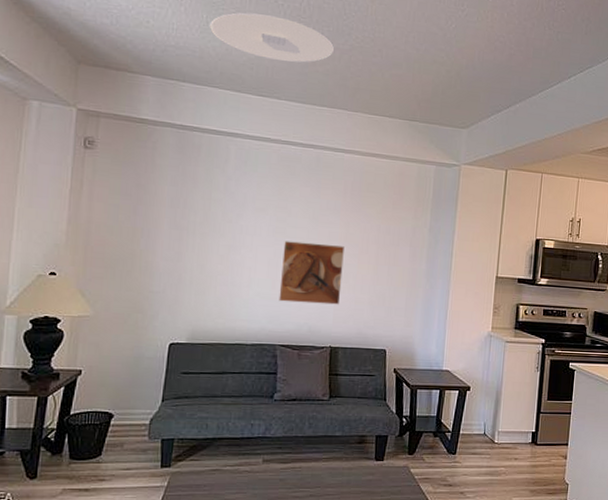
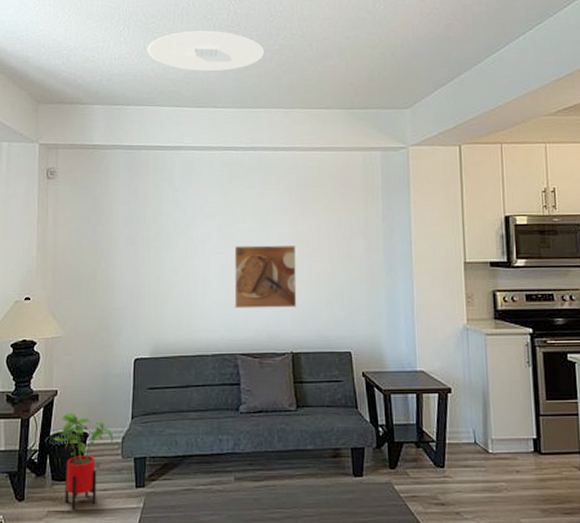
house plant: none [70,392,141,489] -> present [50,412,114,511]

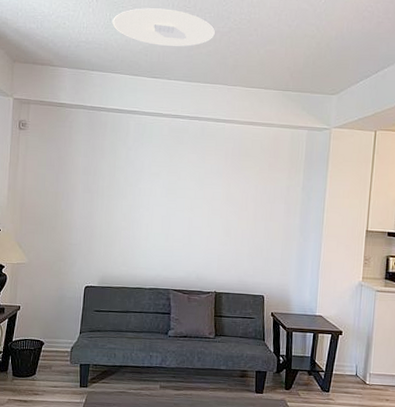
house plant: present [50,412,114,511] -> none [13,324,64,401]
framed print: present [234,245,297,309] -> none [171,200,226,256]

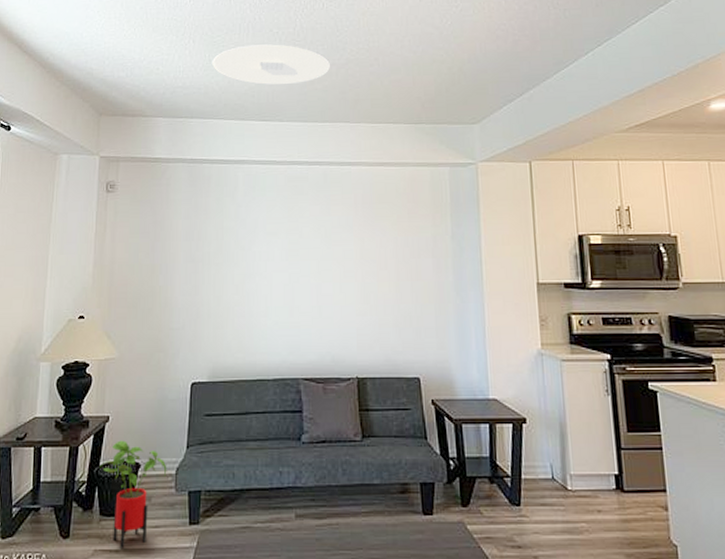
house plant: none [13,324,64,401] -> present [100,440,167,550]

